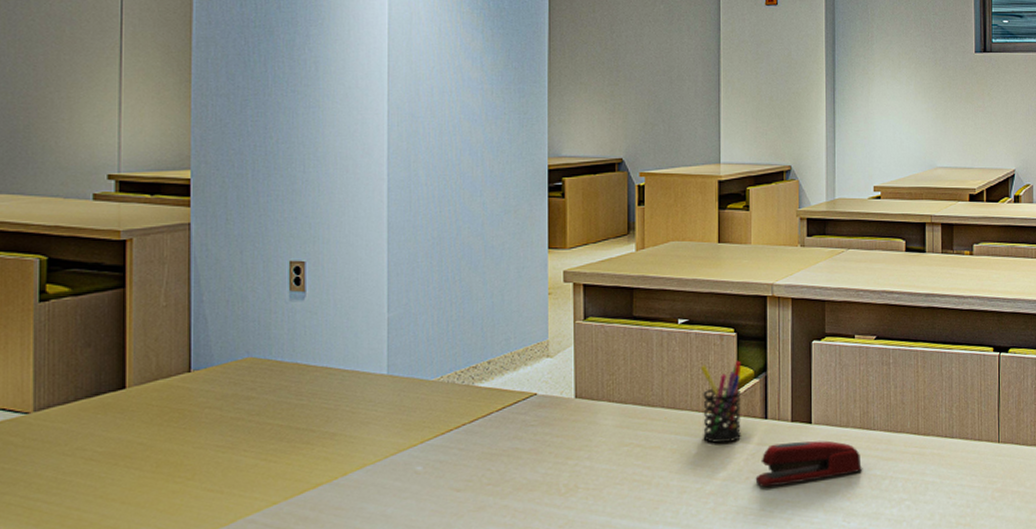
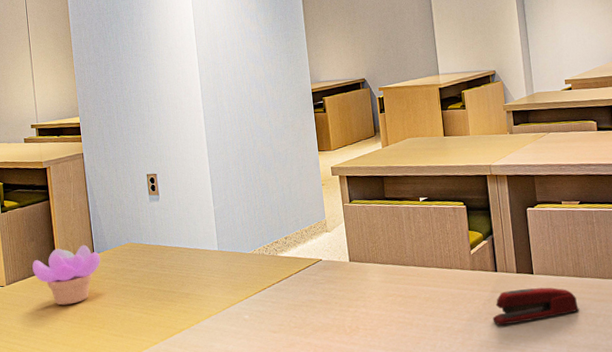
succulent plant: none [83,356,200,445] -> present [32,244,101,305]
pen holder: present [700,360,742,443] -> none [440,227,478,292]

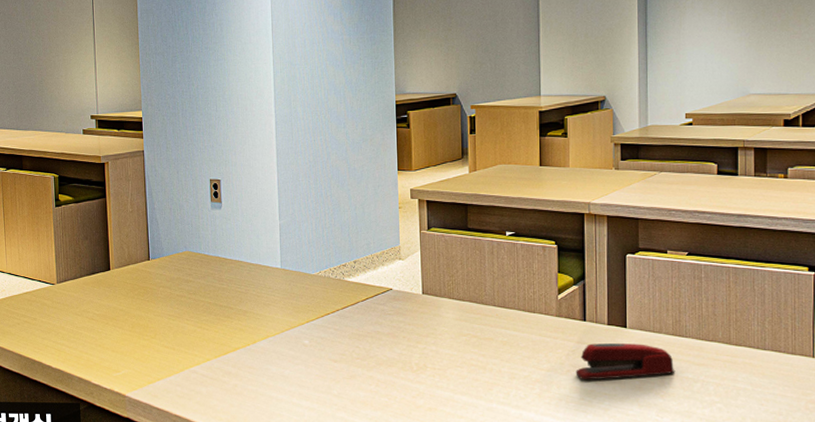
succulent plant: present [32,244,101,305] -> none [85,248,156,310]

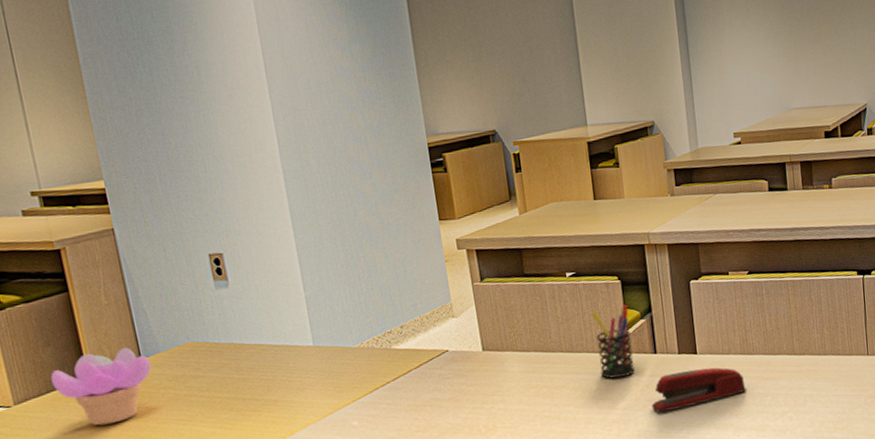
succulent plant: none [85,248,156,310] -> present [50,347,151,426]
pen holder: none [525,269,562,338] -> present [591,304,635,379]

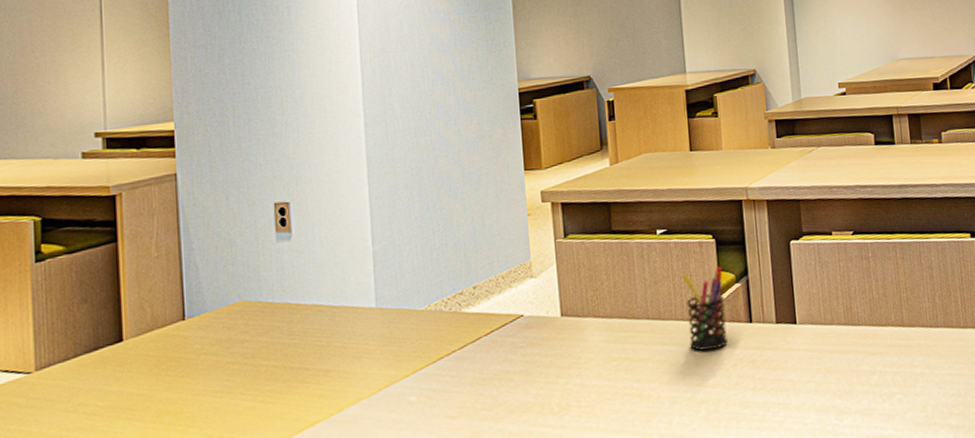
succulent plant: present [50,347,151,426] -> none [82,305,194,397]
stapler: present [651,367,747,413] -> none [745,339,851,392]

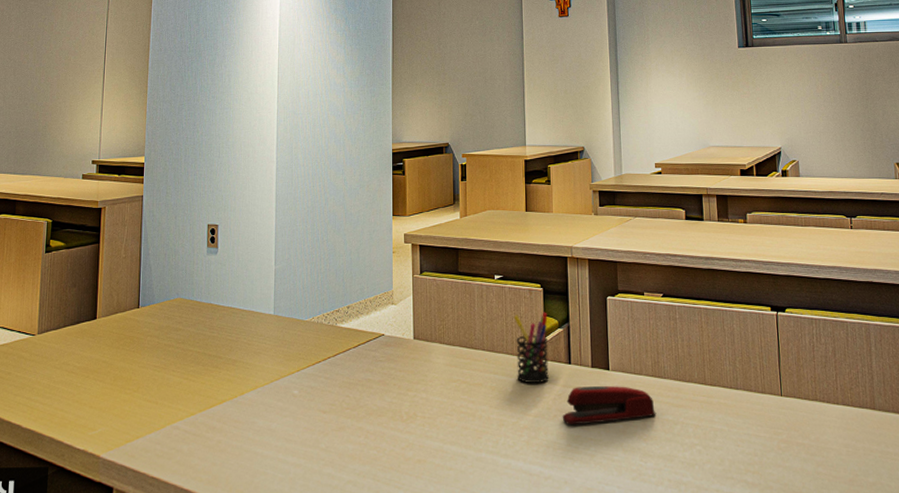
stapler: none [745,339,851,392] -> present [562,386,657,426]

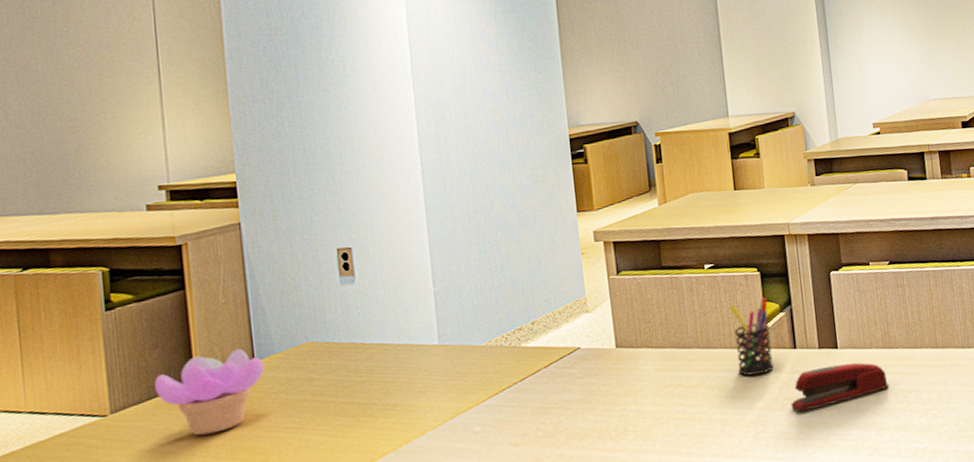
succulent plant: none [69,296,145,362] -> present [154,348,264,436]

